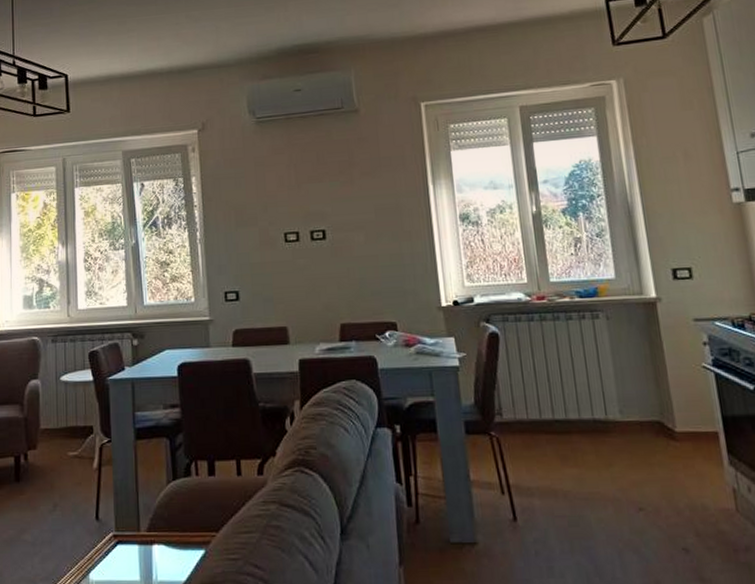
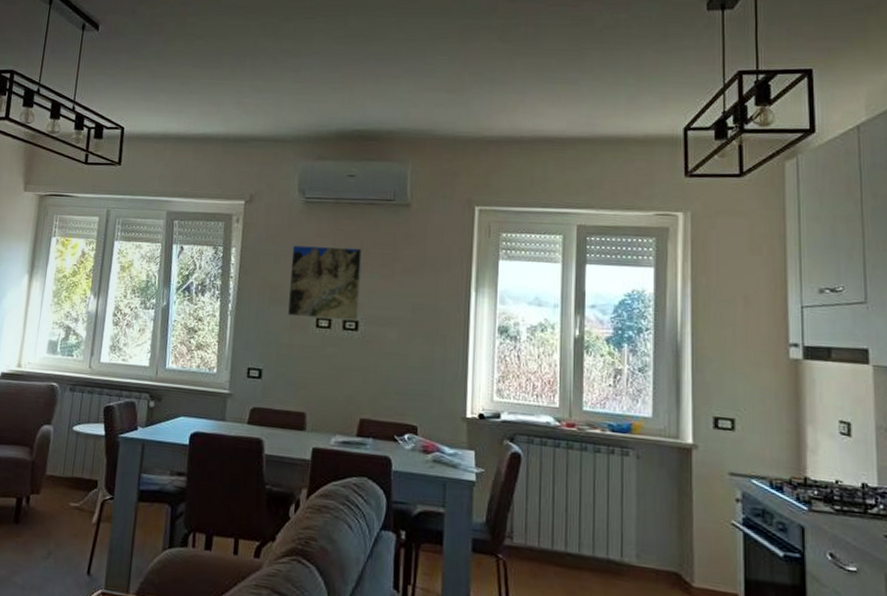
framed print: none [250,159,325,235] -> present [287,245,363,322]

